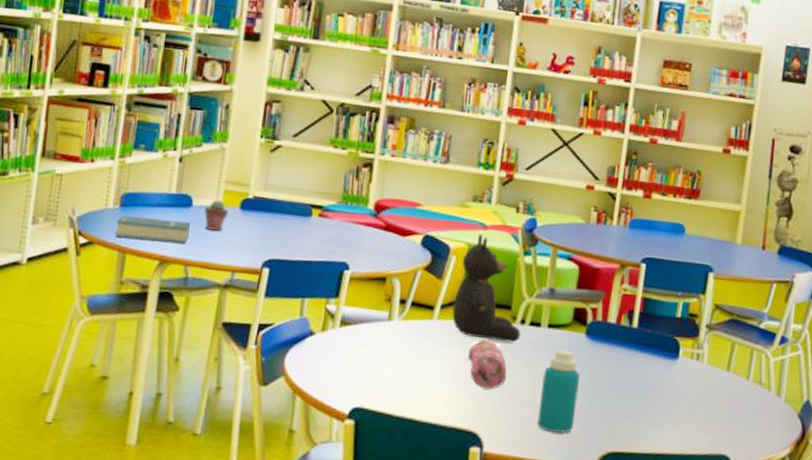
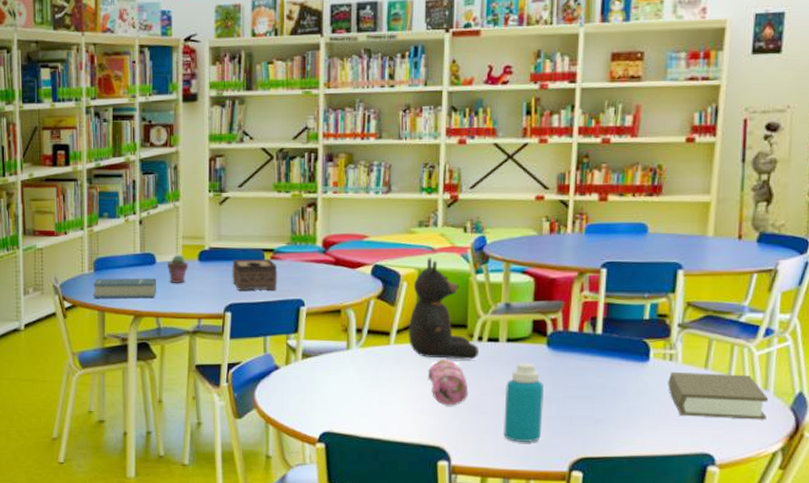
tissue box: none [274,212,325,250] -> present [232,258,278,291]
book: none [693,371,781,425] -> present [668,371,769,420]

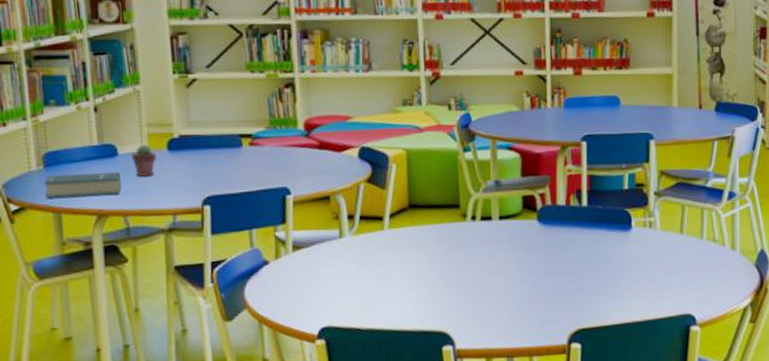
tissue box: present [232,258,278,291] -> none [206,145,259,181]
teddy bear: present [407,258,480,360] -> none [401,137,474,241]
pencil case: present [428,360,469,406] -> none [425,241,467,289]
bottle: present [503,362,544,442] -> none [501,239,540,320]
book: present [668,371,769,420] -> none [649,237,737,280]

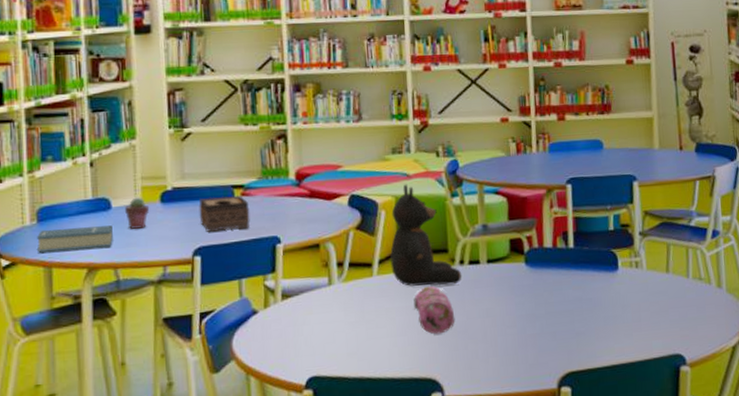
tissue box: none [206,145,259,181] -> present [199,196,250,232]
teddy bear: none [401,137,474,241] -> present [389,184,462,286]
pencil case: none [425,241,467,289] -> present [413,286,455,335]

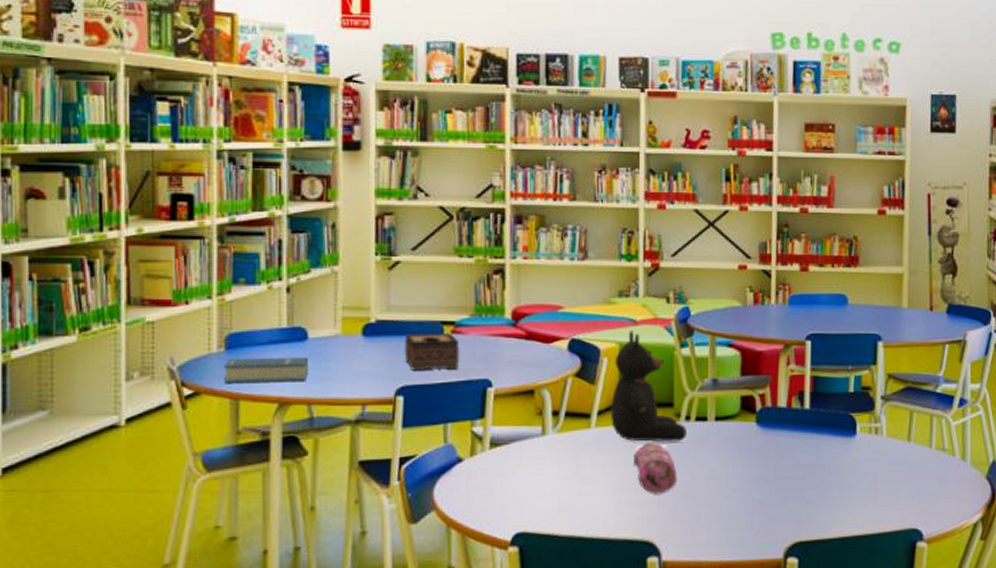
potted succulent: present [125,197,150,229] -> none [323,328,350,363]

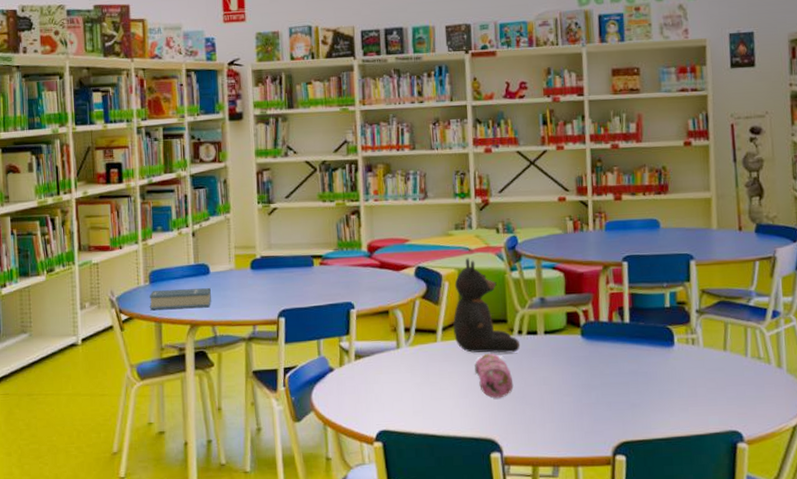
tissue box: present [404,332,460,371] -> none [283,264,328,297]

